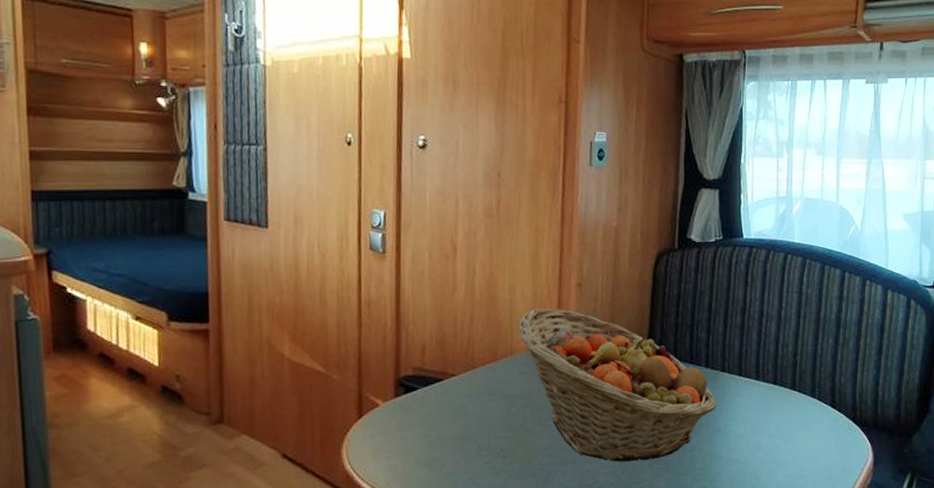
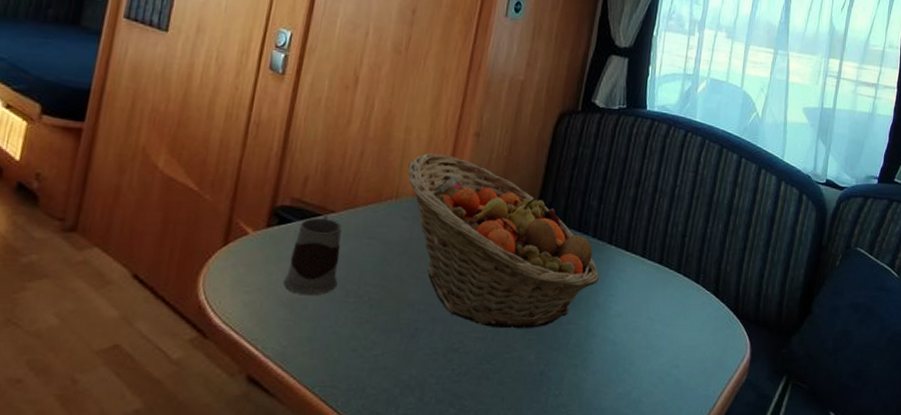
mug: none [418,378,470,454] -> present [282,214,342,296]

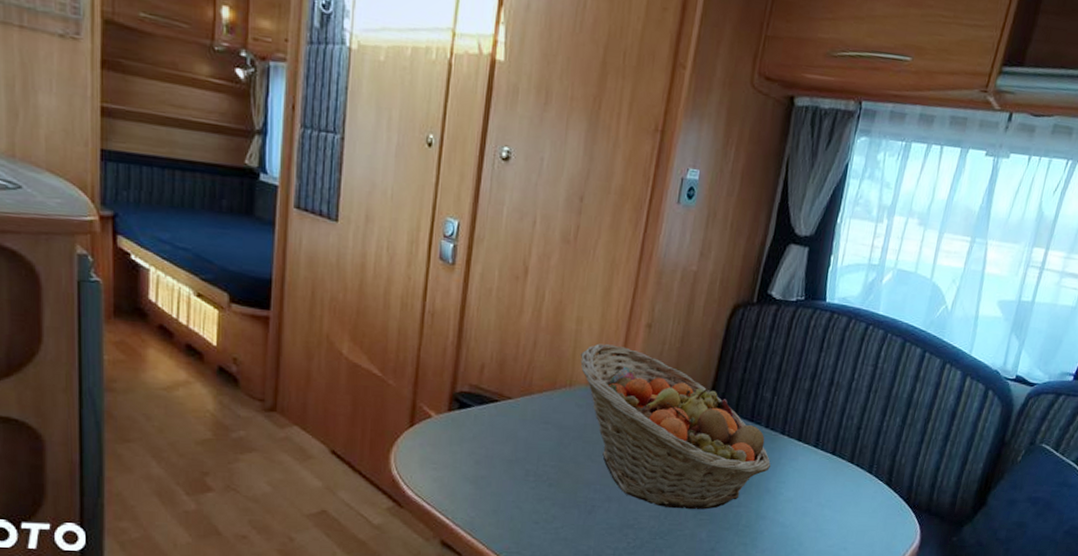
mug: present [282,214,342,296] -> none [467,400,519,474]

